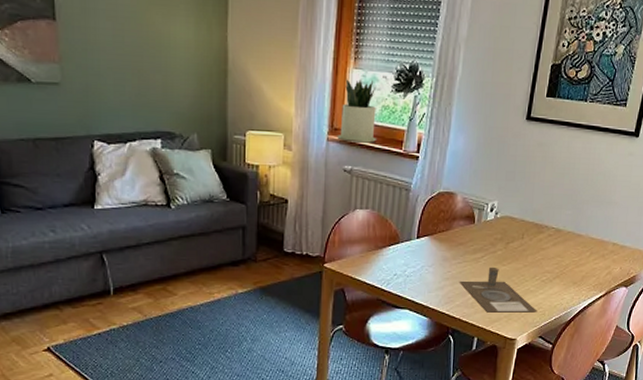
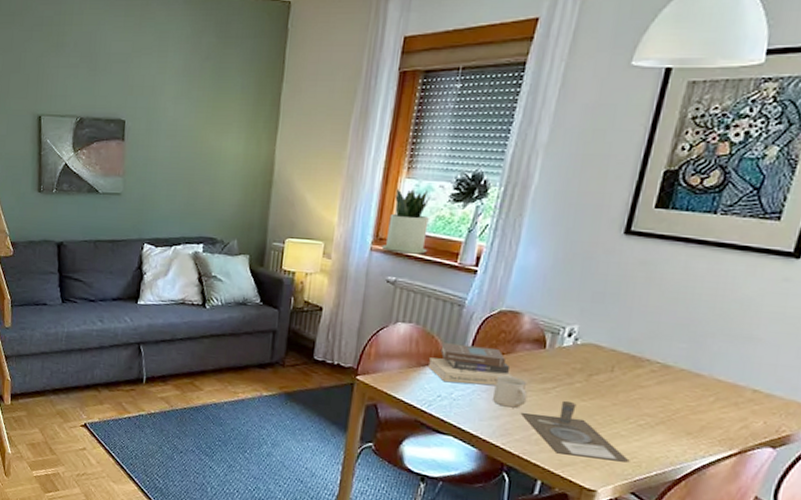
books: none [384,225,452,262] -> present [427,342,513,386]
cup: none [437,250,464,278] -> present [492,375,528,408]

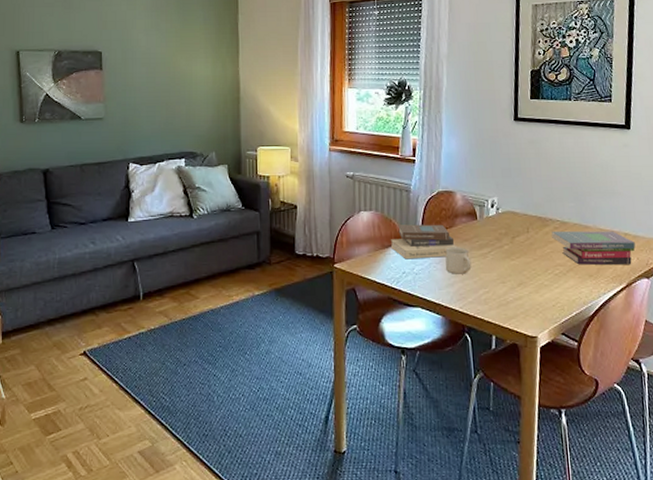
planter: present [381,188,432,255] -> none [338,97,374,152]
place setting: present [521,400,630,463] -> none [470,261,555,309]
books: none [645,375,766,429] -> present [552,231,635,266]

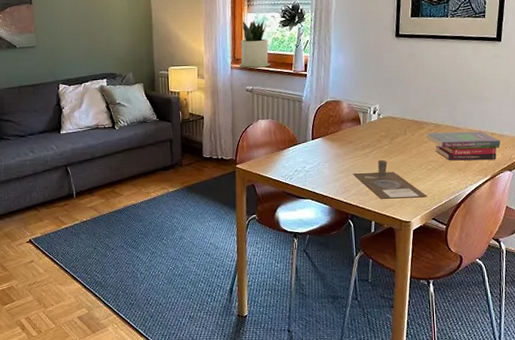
planter: none [338,97,374,152] -> present [238,20,270,69]
books: present [390,224,458,260] -> none [284,129,343,160]
cup: present [445,247,472,274] -> none [332,148,355,171]
place setting: none [470,261,555,309] -> present [353,159,428,199]

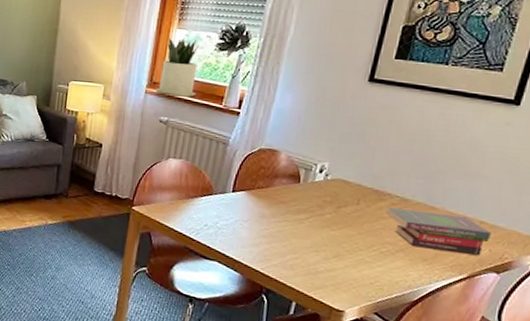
place setting: present [353,159,428,199] -> none [278,230,373,286]

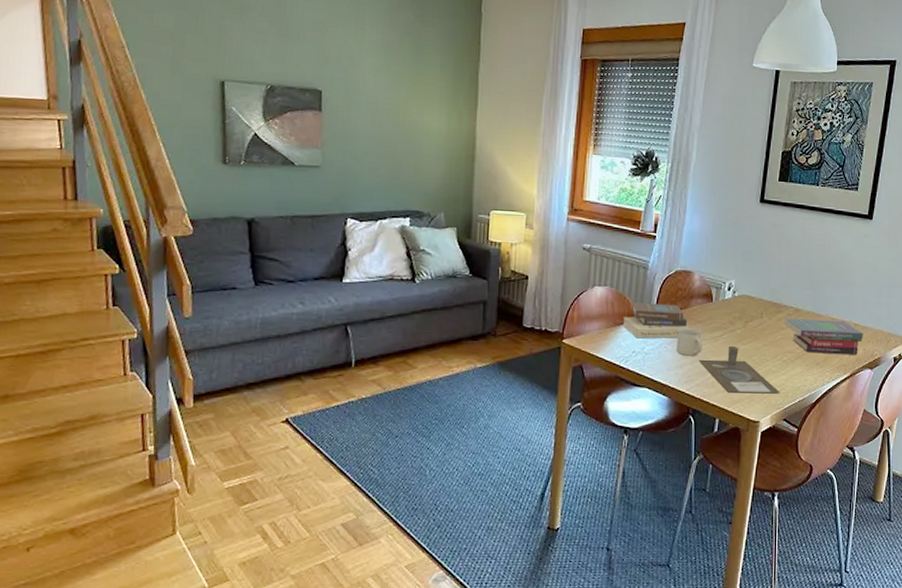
planter: present [155,38,200,98] -> none [576,164,615,224]
books: none [195,177,271,217] -> present [622,302,690,339]
cup: none [252,207,284,237] -> present [676,328,703,356]
place setting: none [278,230,373,286] -> present [699,345,780,394]

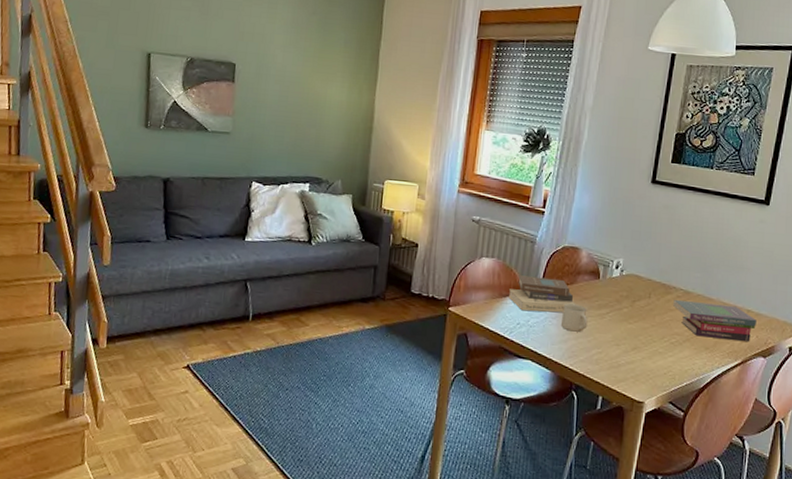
place setting: present [699,345,780,394] -> none [584,324,667,376]

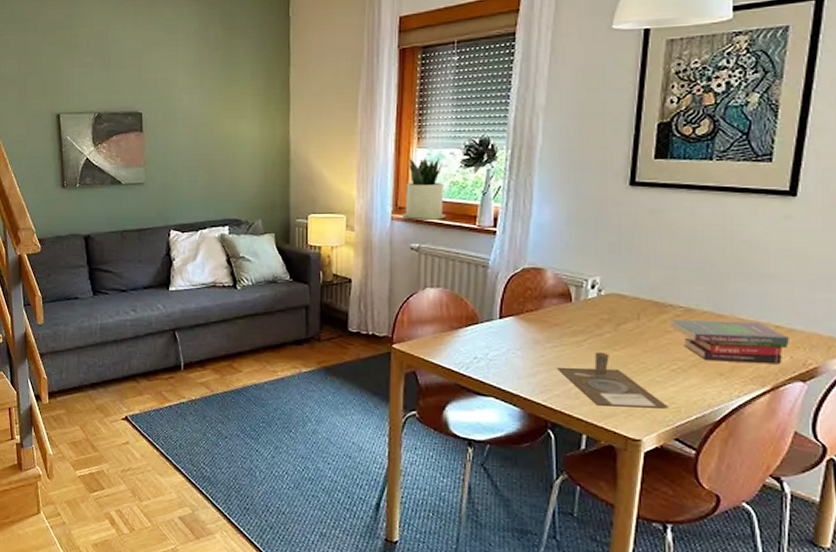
planter: none [467,139,506,198] -> present [402,158,445,221]
books: present [508,275,576,313] -> none [460,304,544,344]
cup: present [560,303,588,332] -> none [527,332,561,363]
place setting: none [584,324,667,376] -> present [558,351,669,409]

